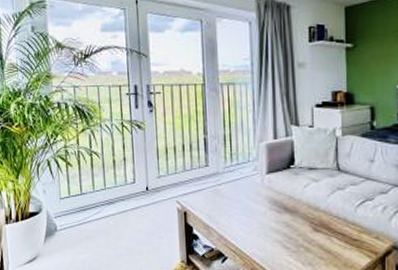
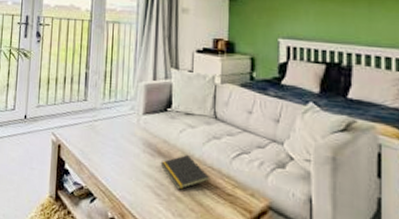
notepad: none [287,208,337,241] -> present [160,155,210,190]

